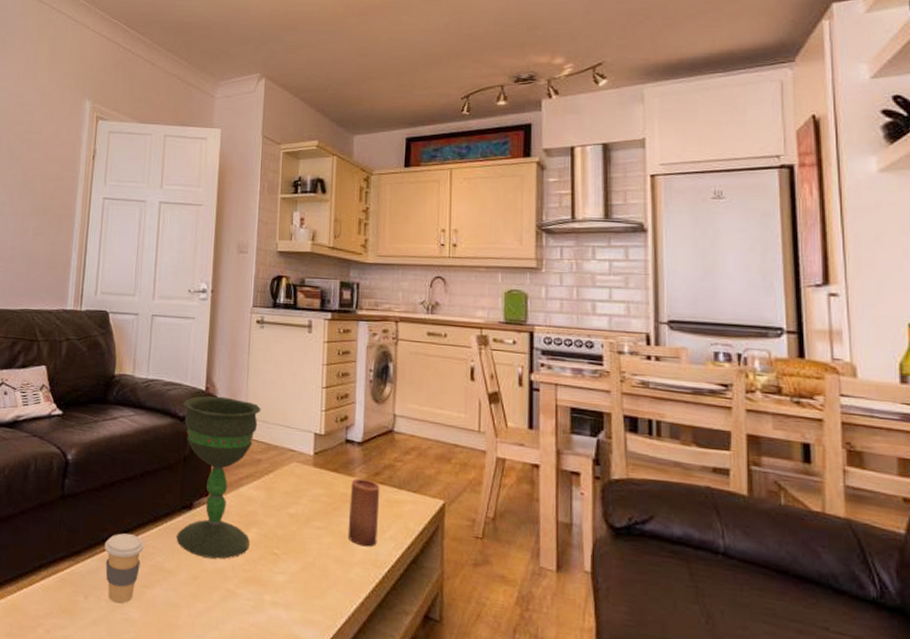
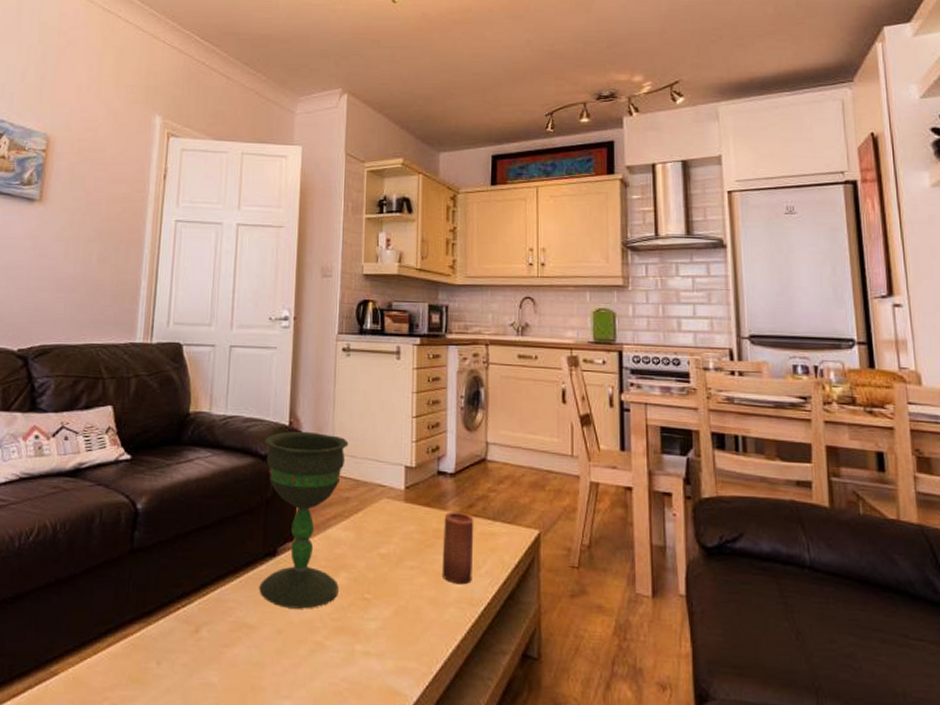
coffee cup: present [105,533,144,603] -> none [179,588,223,667]

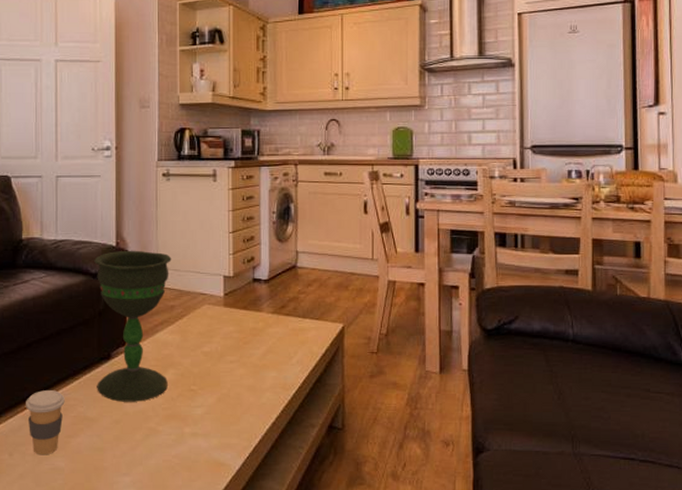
coffee cup: none [179,588,223,667] -> present [26,390,65,455]
candle: present [441,511,474,585] -> none [258,312,286,373]

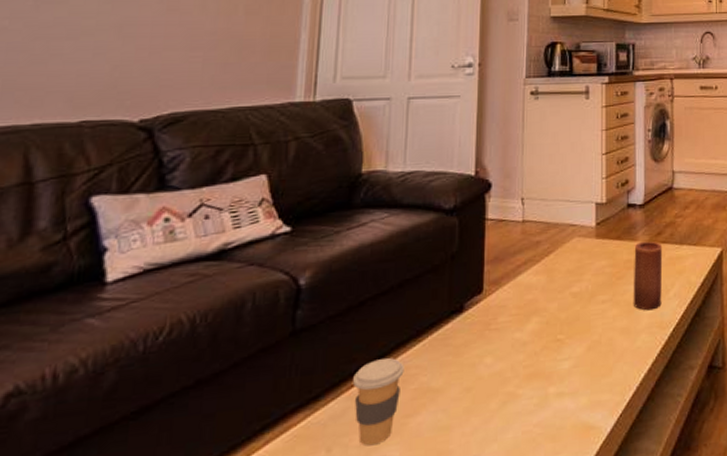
chalice: present [94,250,172,402] -> none [445,179,539,364]
candle: none [258,312,286,373] -> present [633,241,663,311]

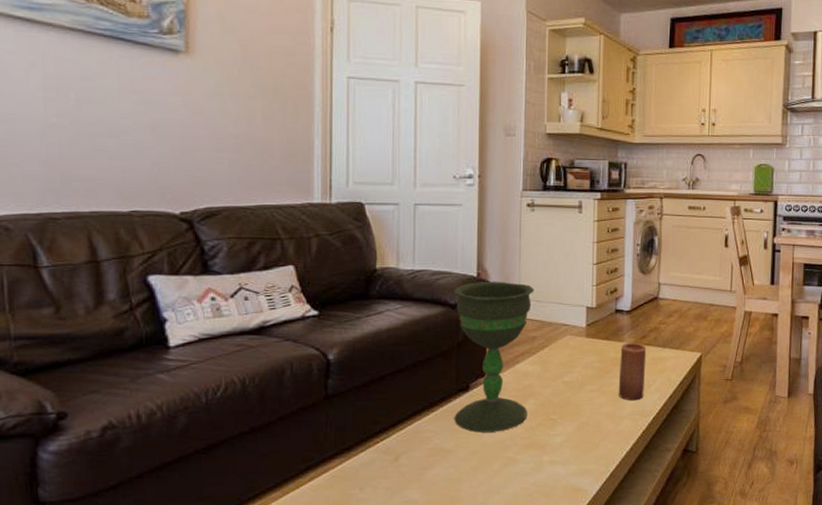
coffee cup: present [353,358,404,446] -> none [378,423,420,489]
chalice: none [445,179,539,364] -> present [454,281,534,433]

